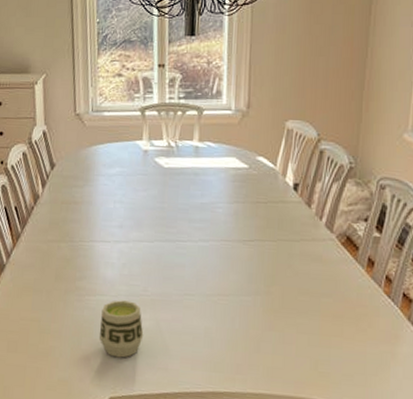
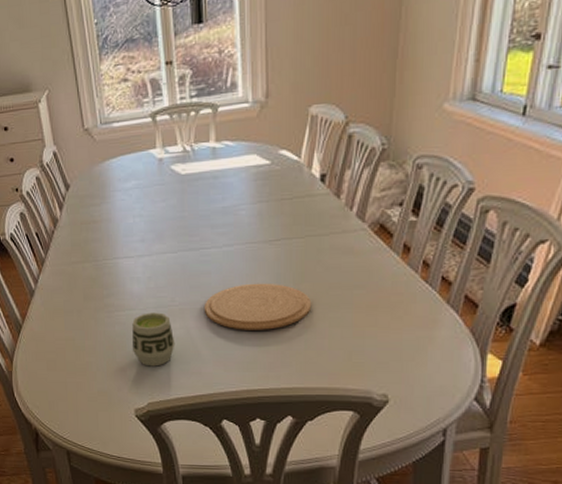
plate: none [175,280,281,330] -> present [203,283,312,330]

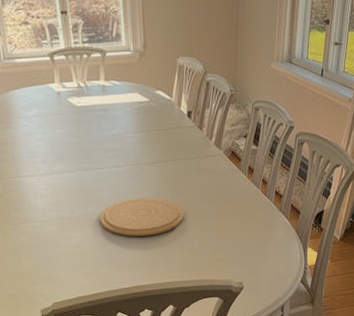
cup: present [132,312,175,367] -> none [37,223,76,271]

